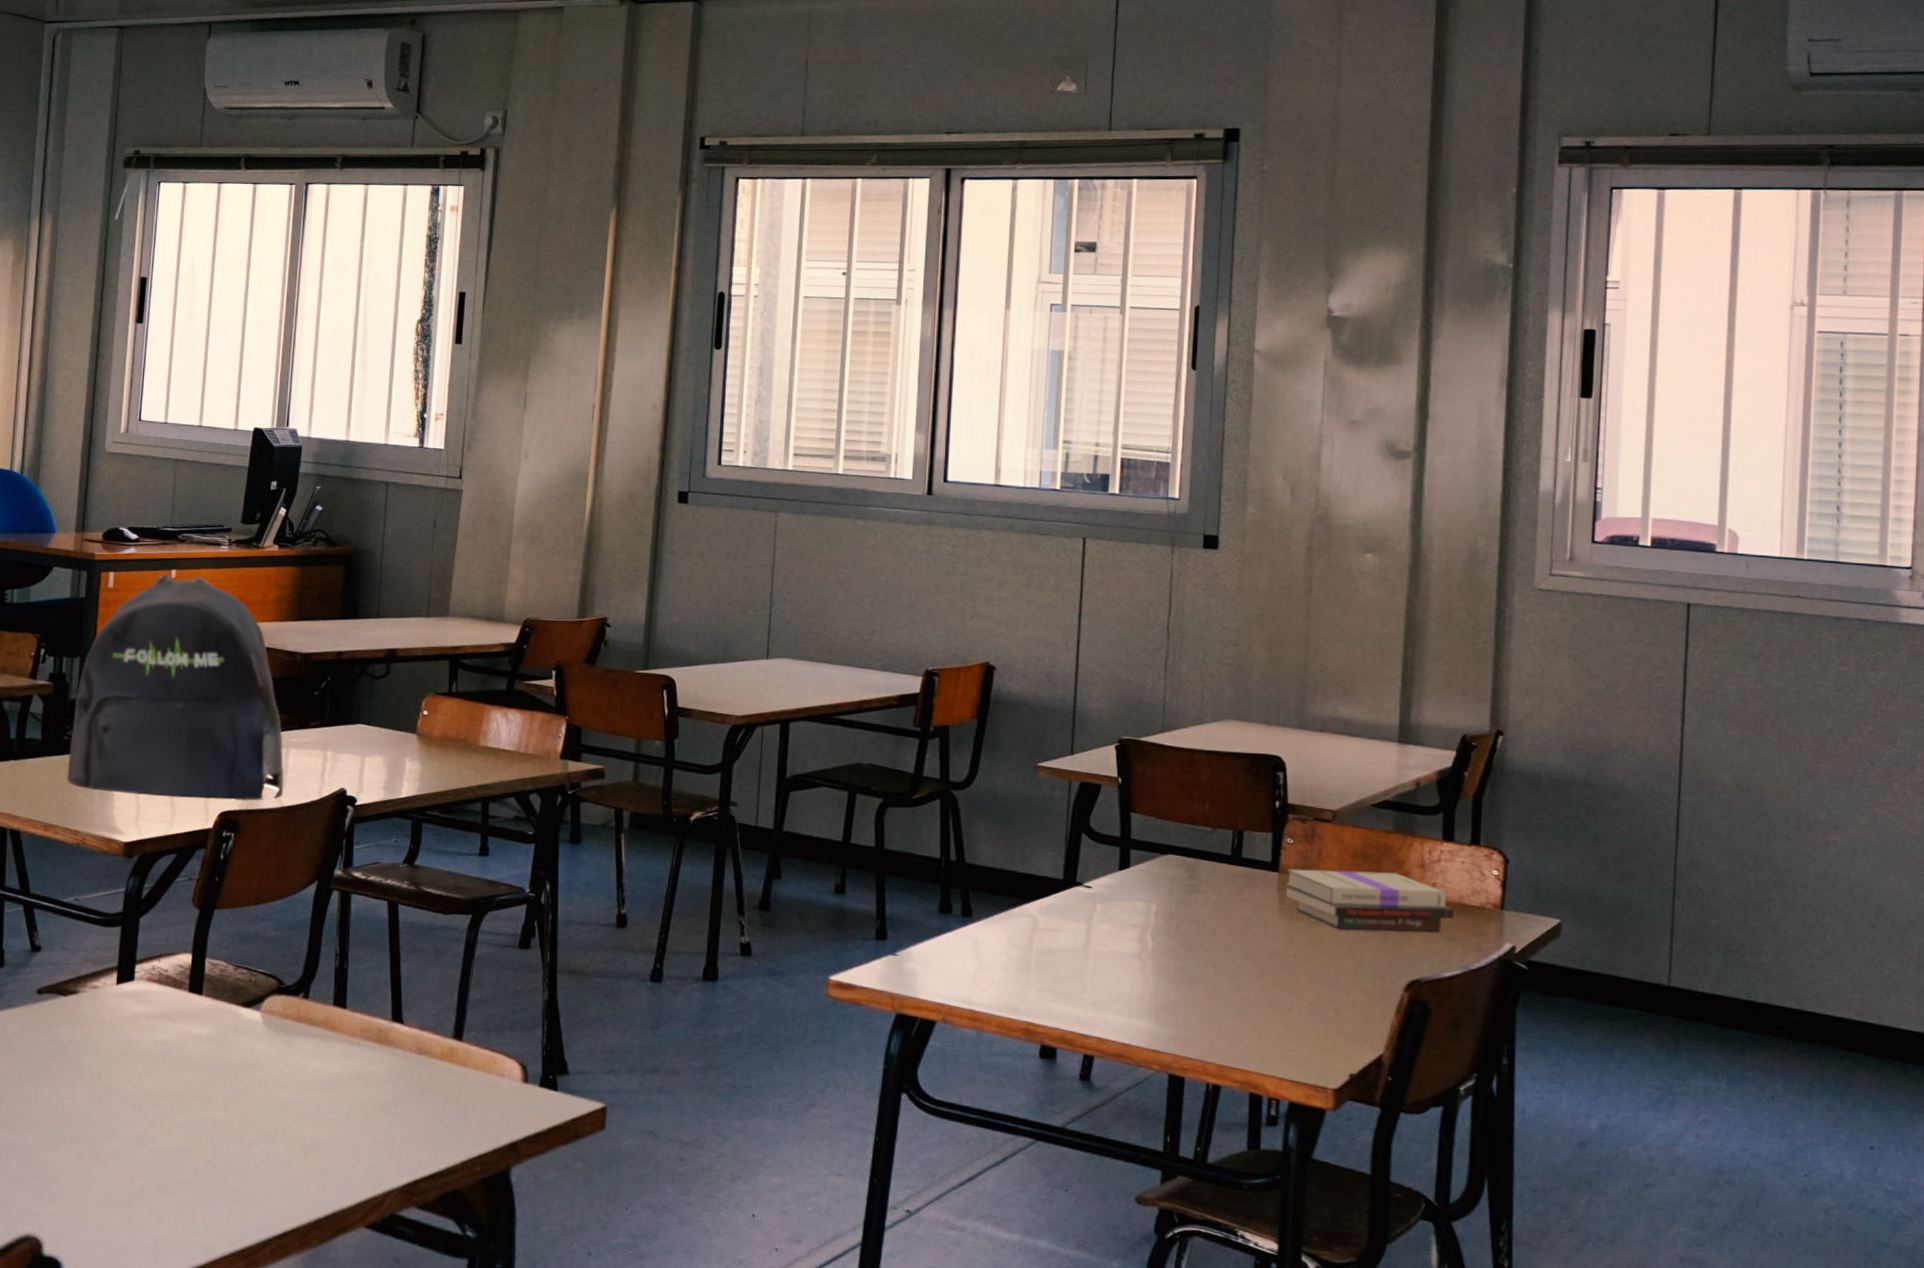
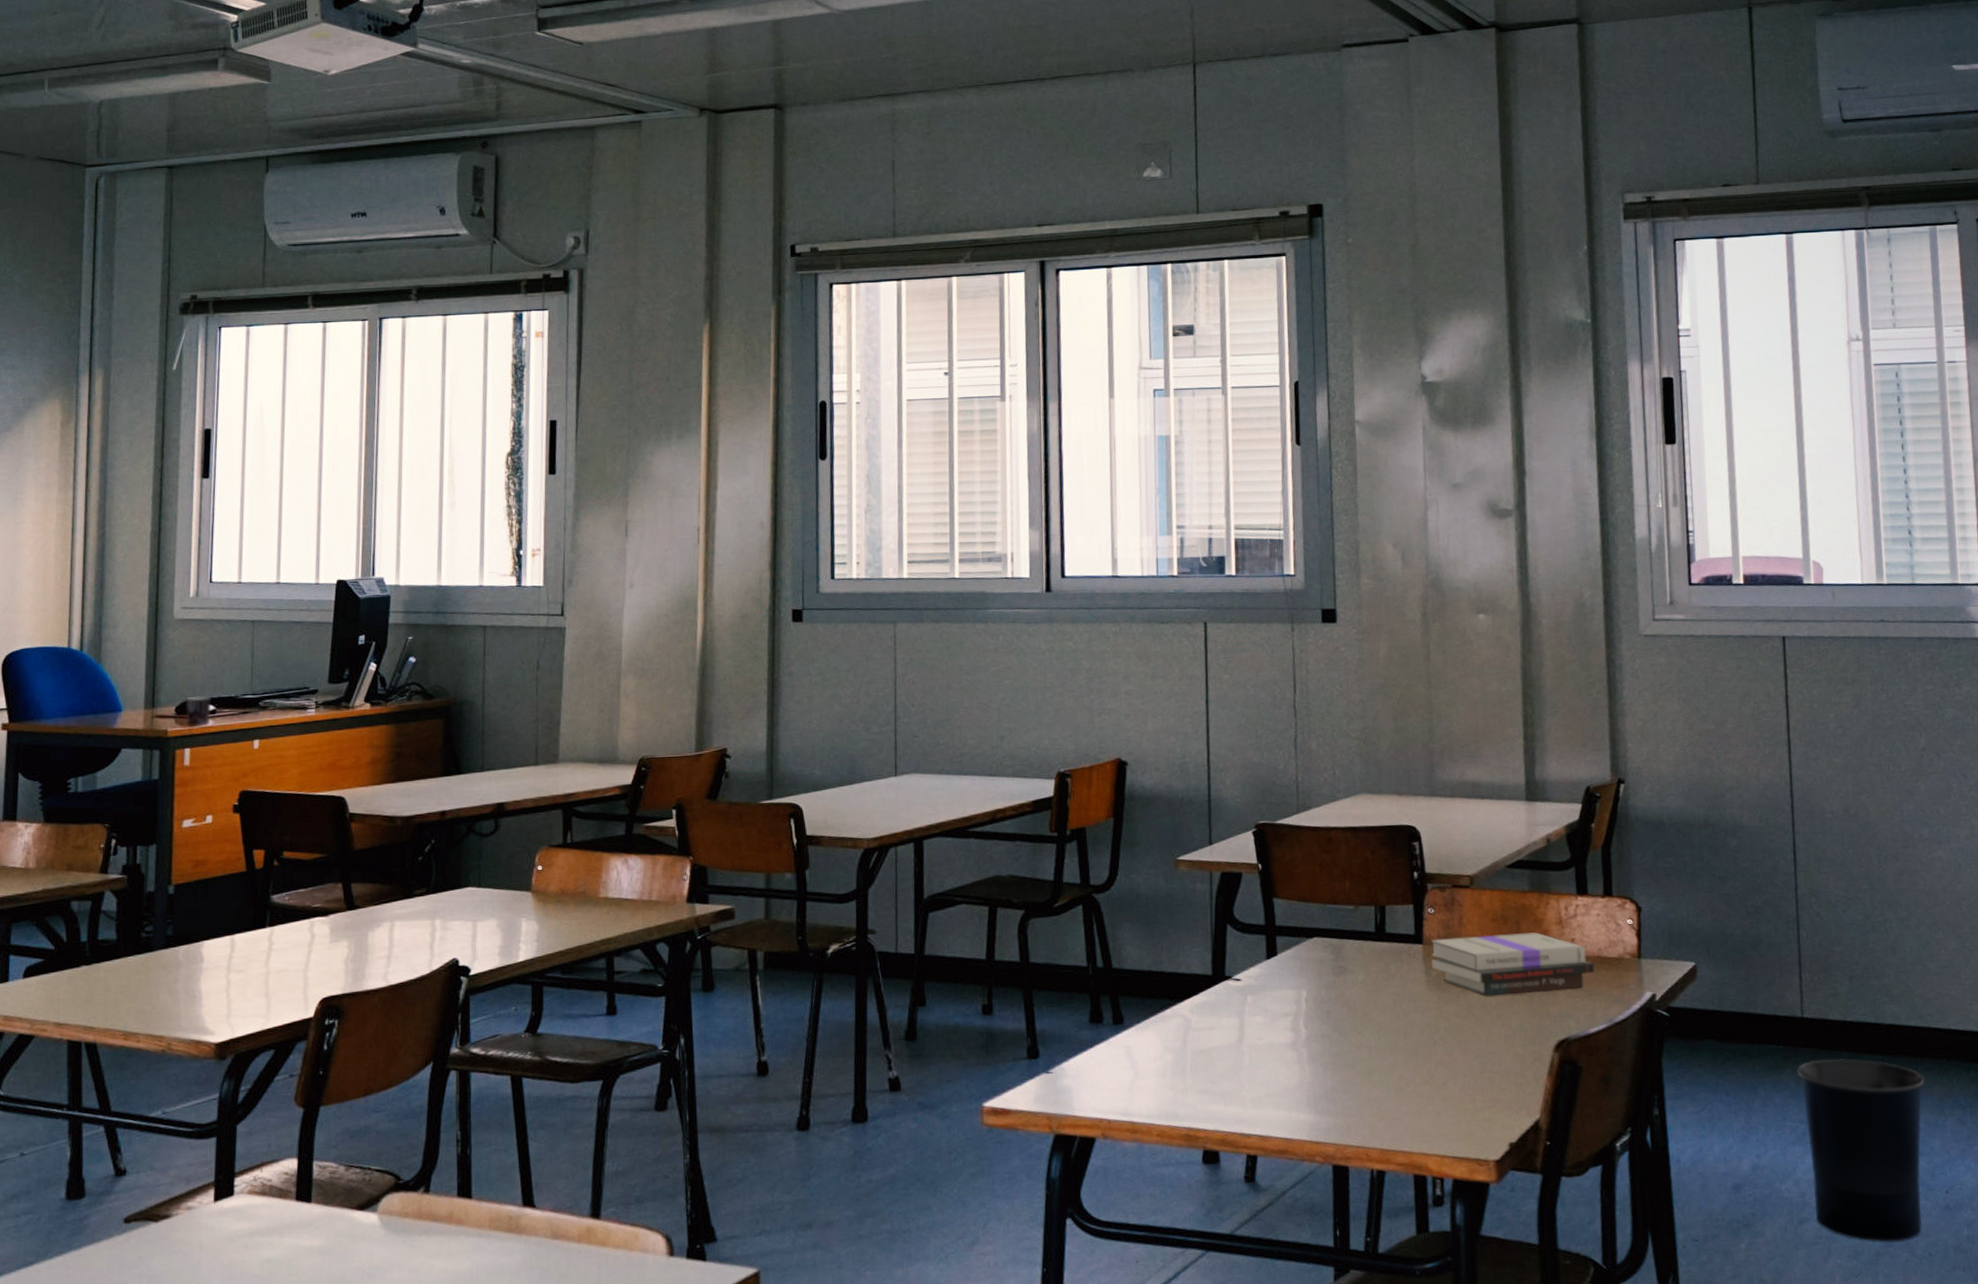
backpack: present [67,574,285,800] -> none [147,743,390,989]
mug: none [111,524,135,554] -> present [185,696,211,728]
waste bin: none [1657,1030,1794,1217] -> present [1796,1058,1925,1241]

